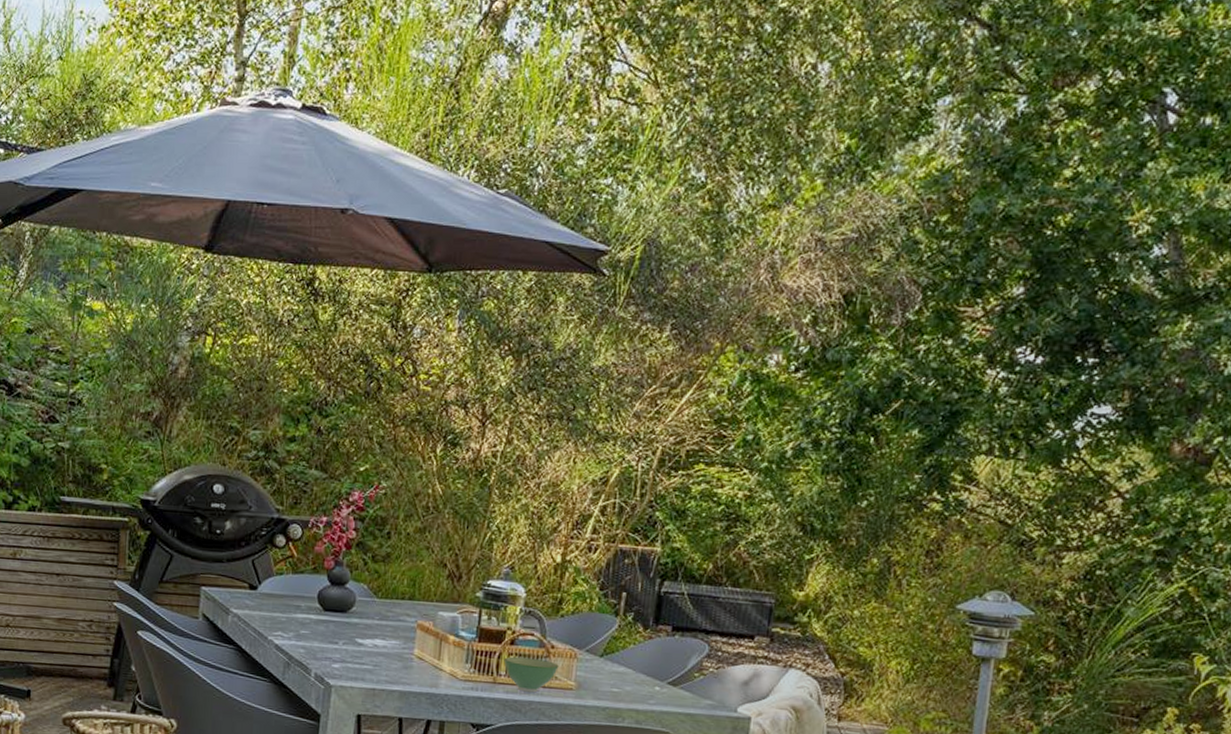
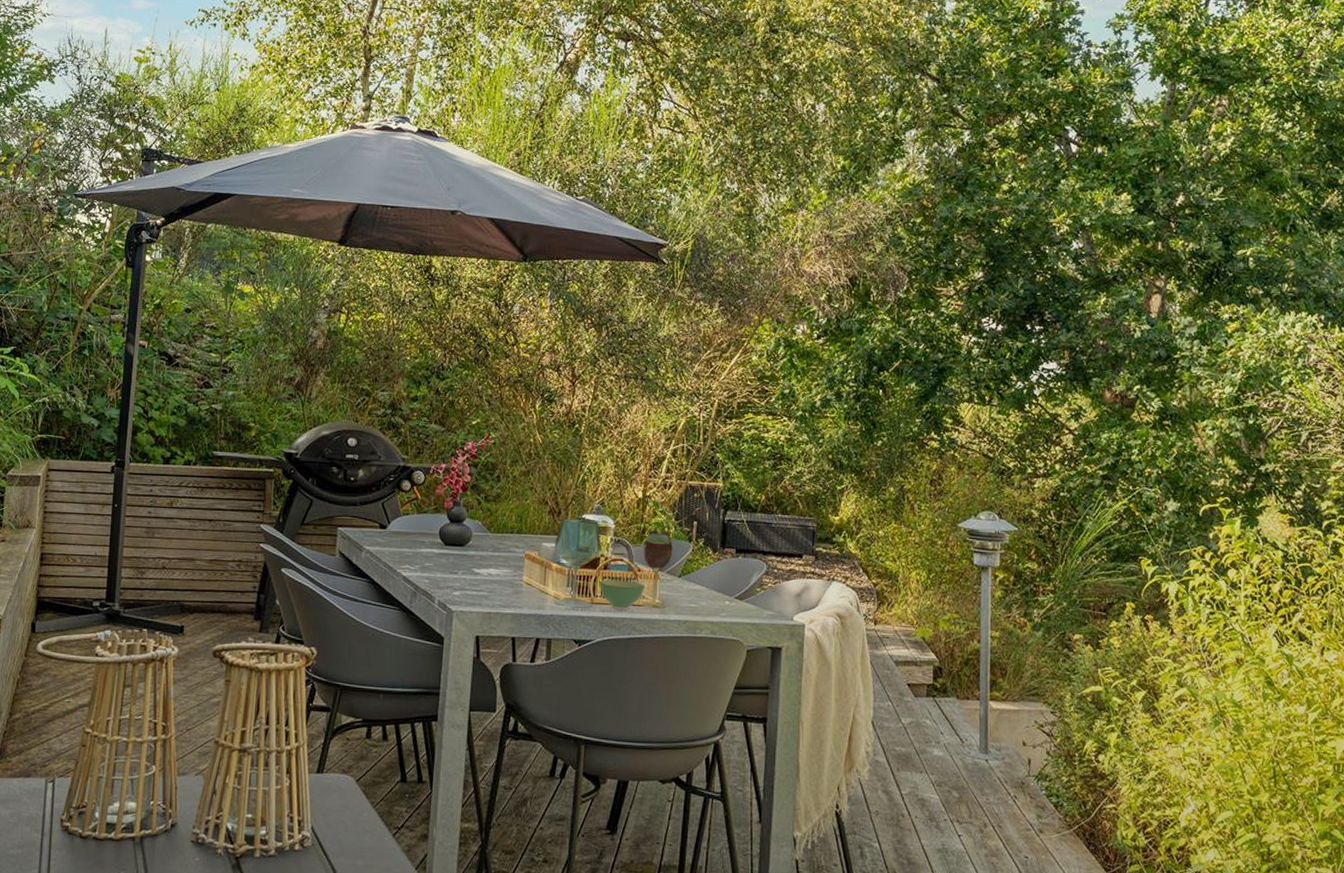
wine glass: none [450,584,509,688] -> present [554,519,602,608]
wineglass: none [554,601,595,693] -> present [642,530,673,609]

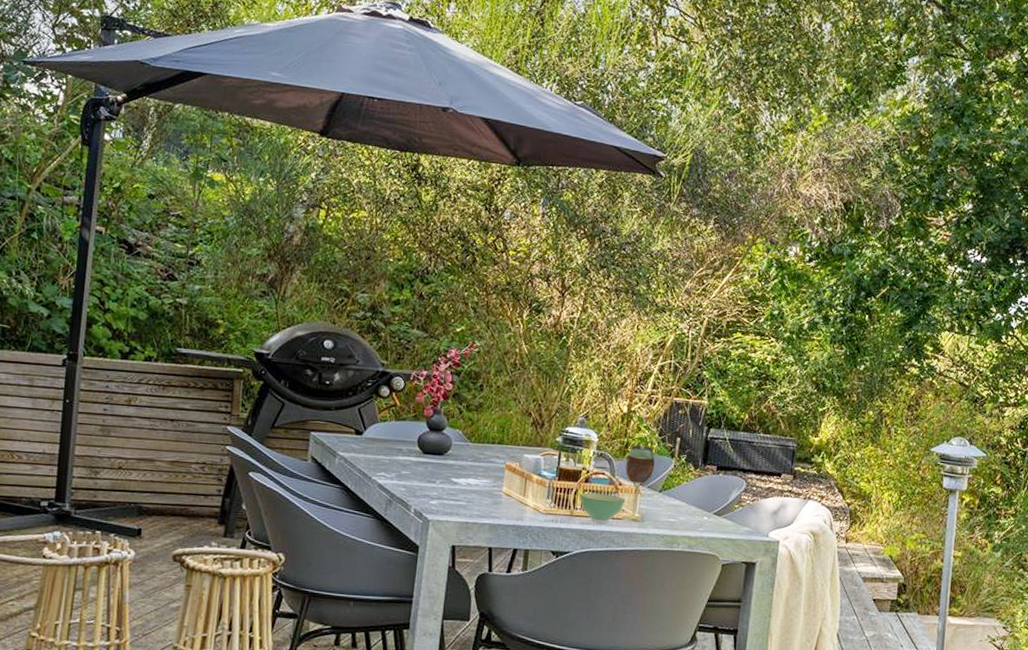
wine glass: present [554,519,602,608] -> none [533,431,584,520]

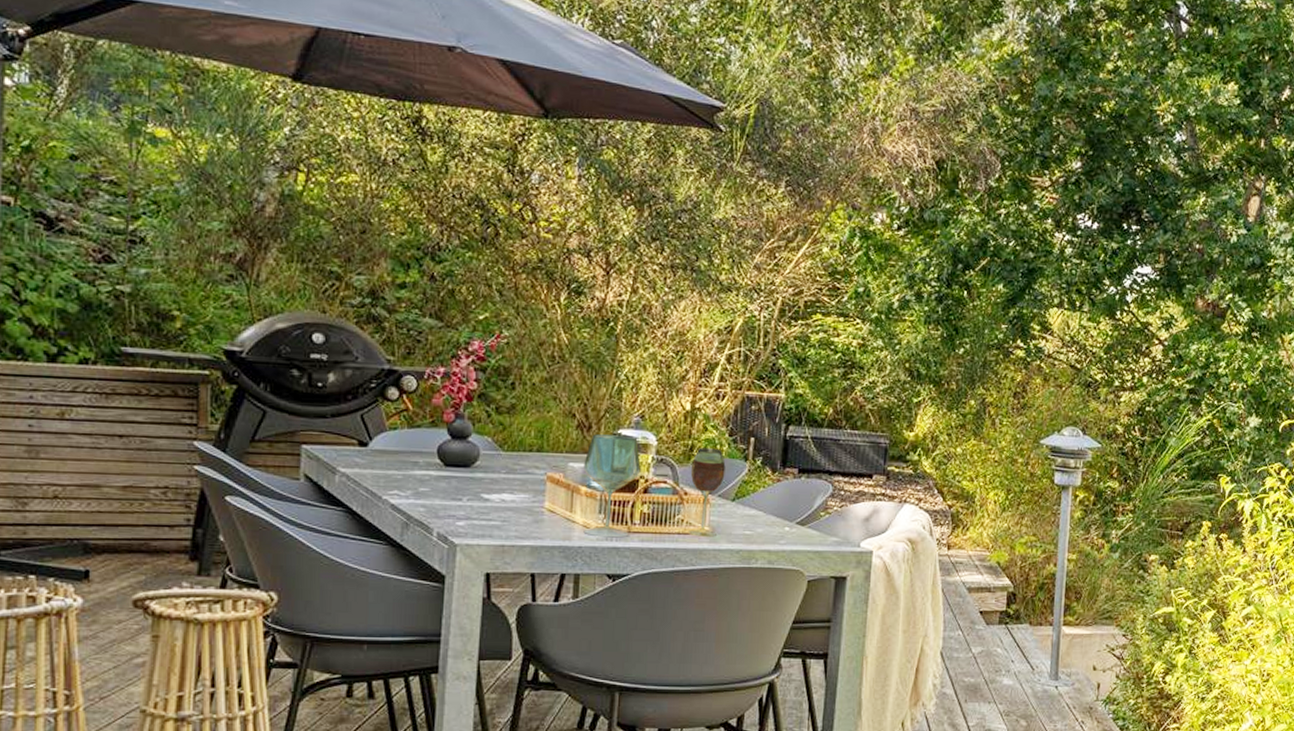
wine glass: none [533,431,584,520] -> present [583,434,641,538]
bowl: present [579,492,625,524] -> none [637,505,692,540]

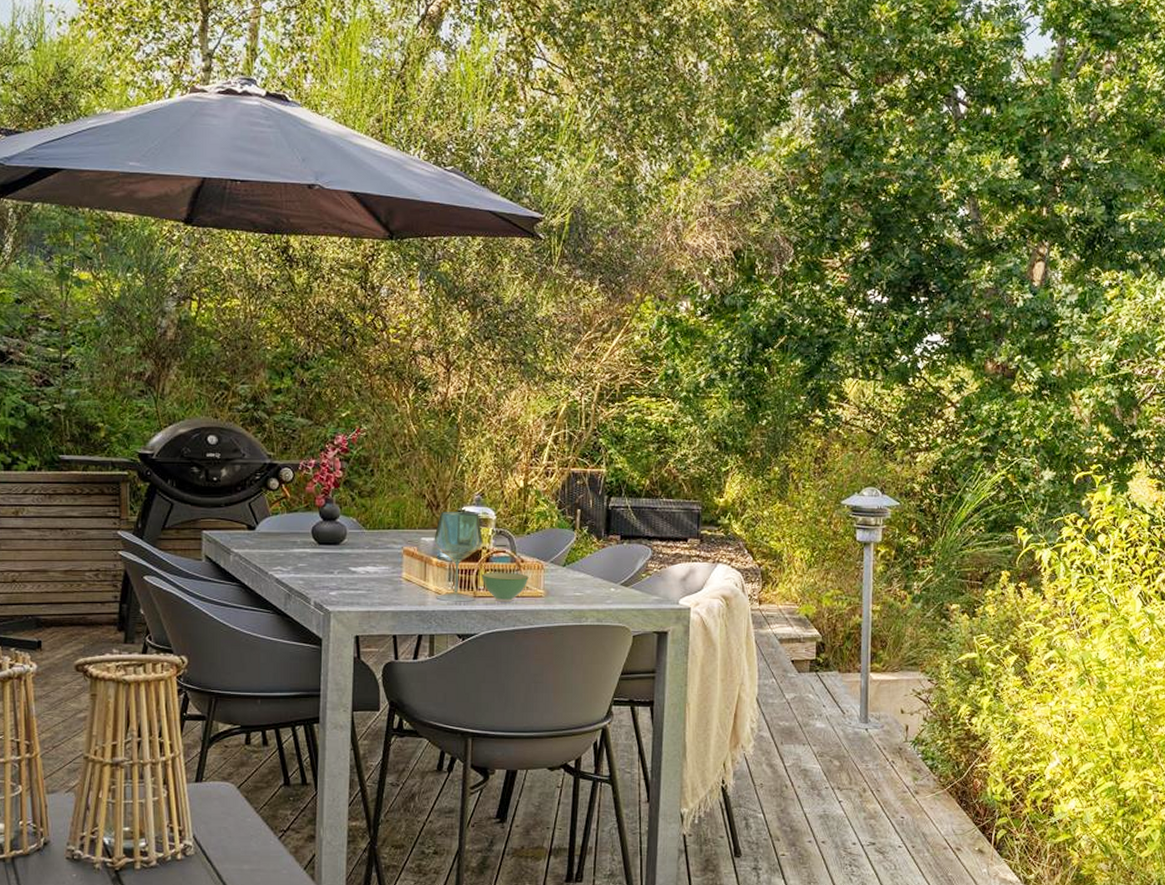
bowl: none [637,505,692,540] -> present [481,572,529,602]
wineglass: present [689,447,726,537] -> none [526,520,556,599]

